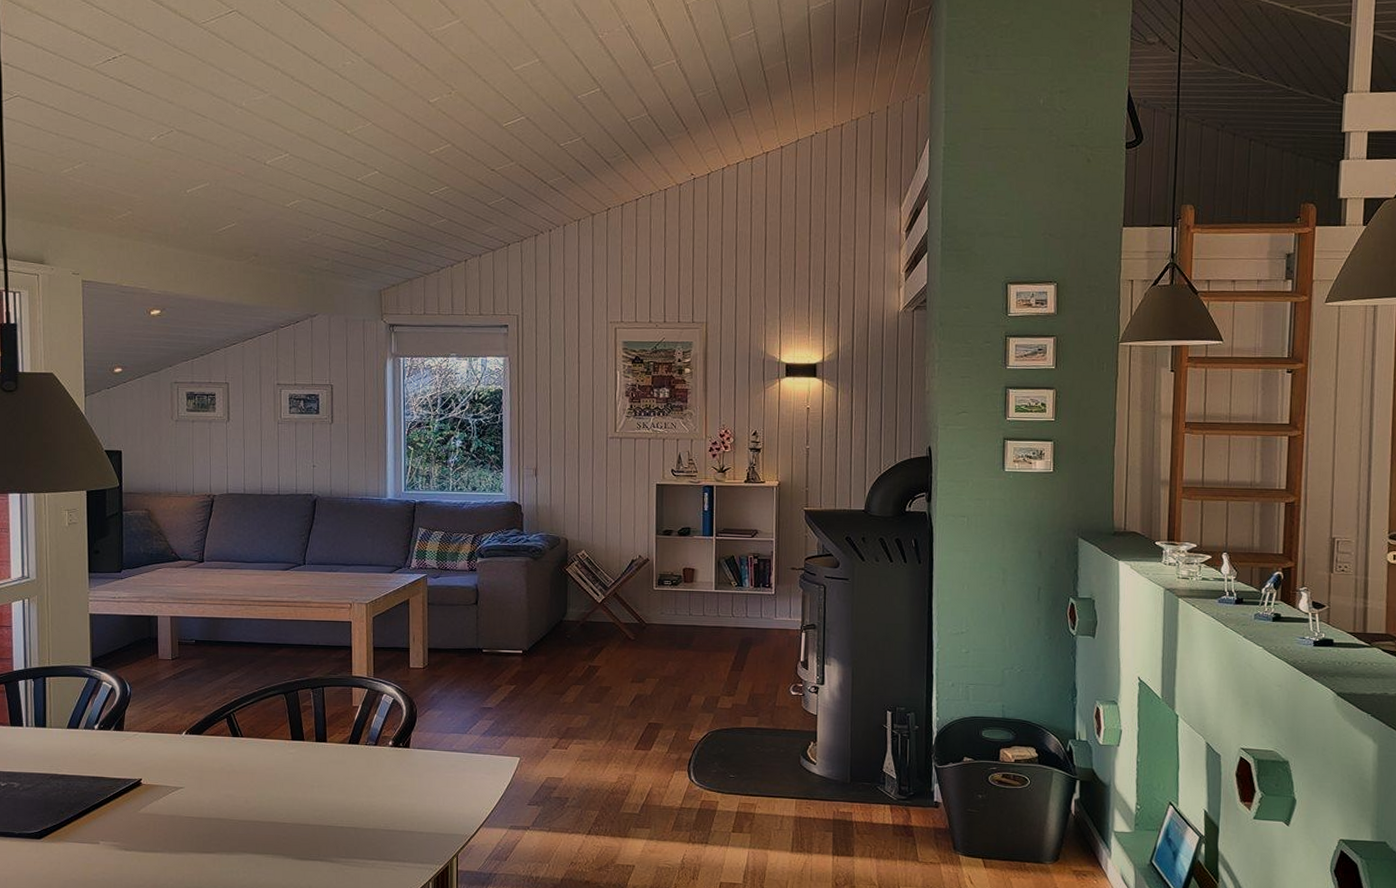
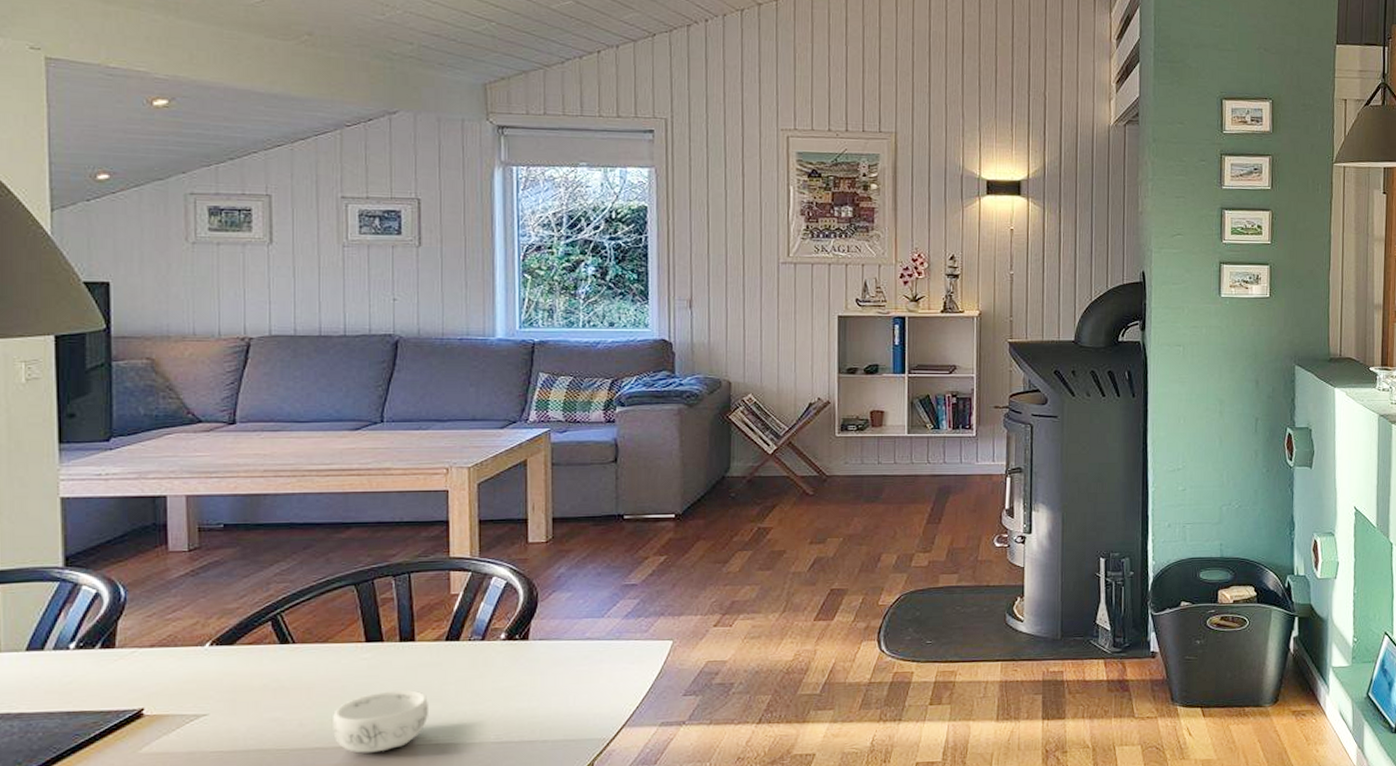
decorative bowl: none [269,780,336,829] -> present [333,690,428,753]

